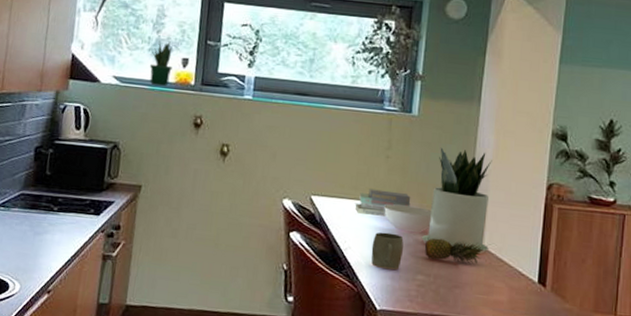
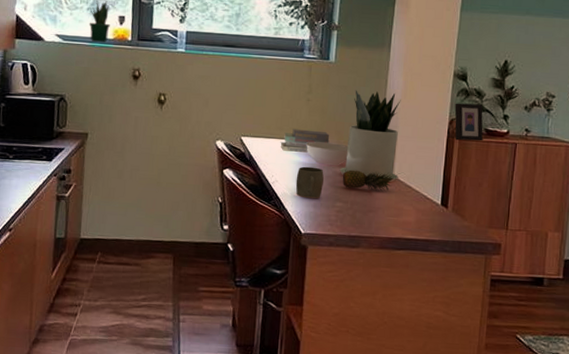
picture frame: none [553,166,586,211] -> present [454,103,483,141]

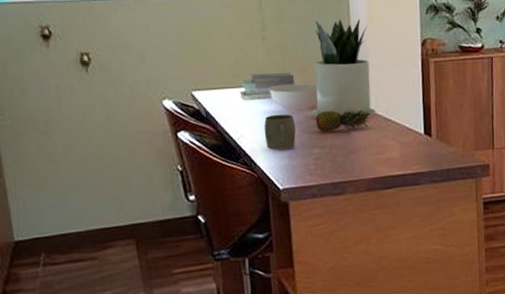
picture frame: present [454,103,483,141] -> none [425,20,458,63]

